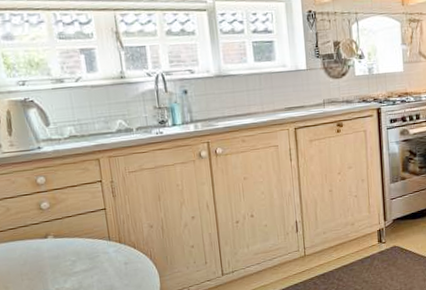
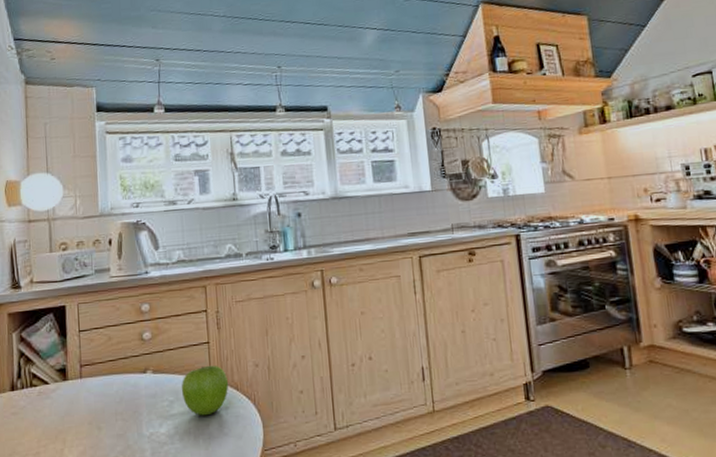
fruit: none [82,228,127,272] -> present [181,365,229,416]

